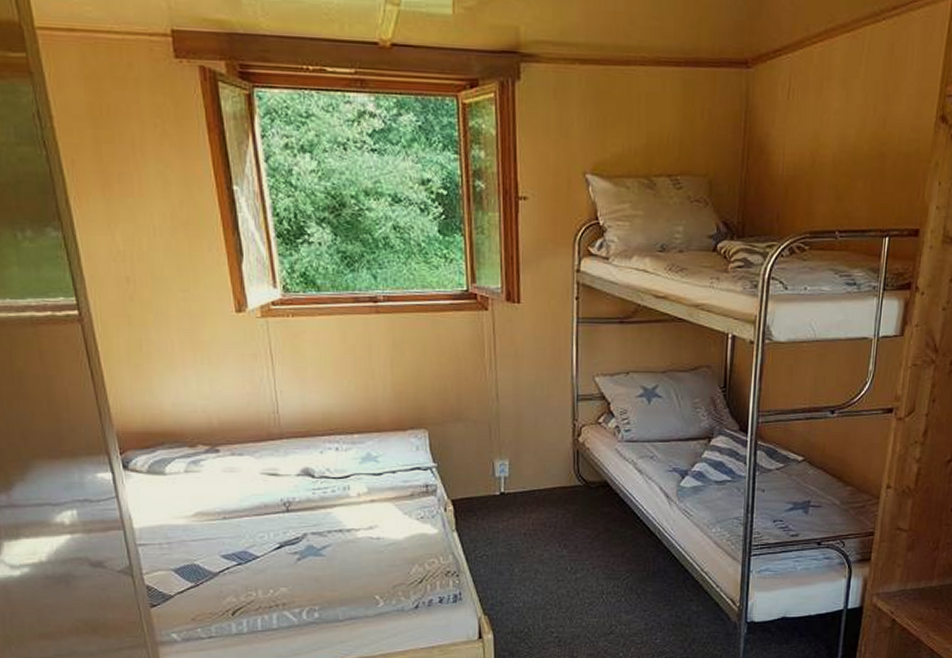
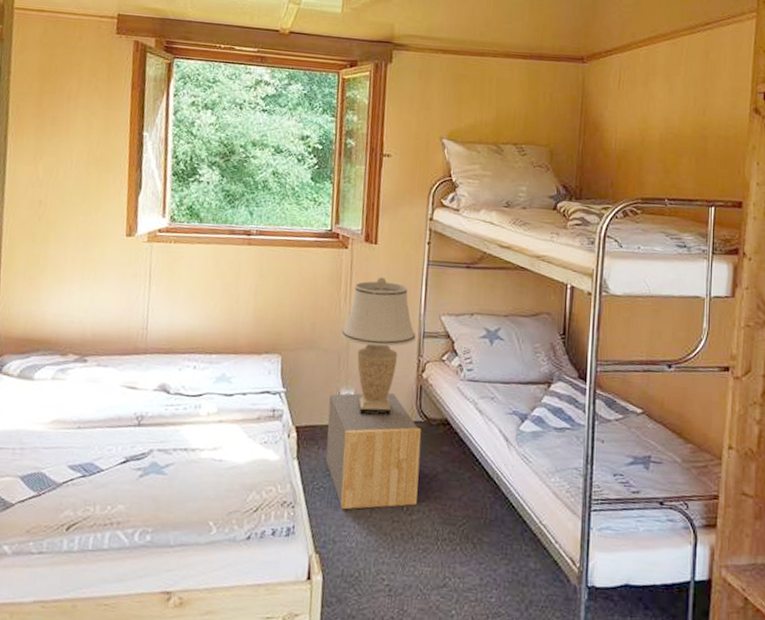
nightstand: none [484,460,581,574] -> present [325,393,422,510]
table lamp: none [490,338,569,484] -> present [341,276,416,416]

